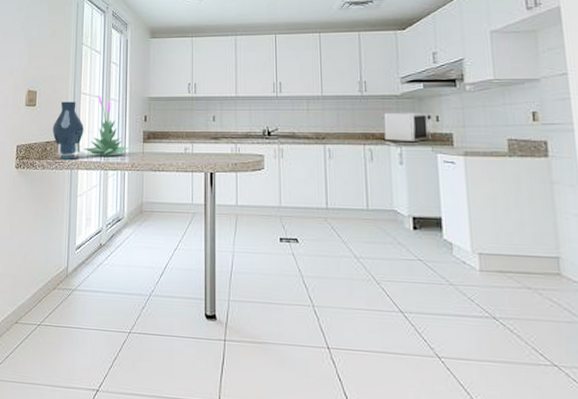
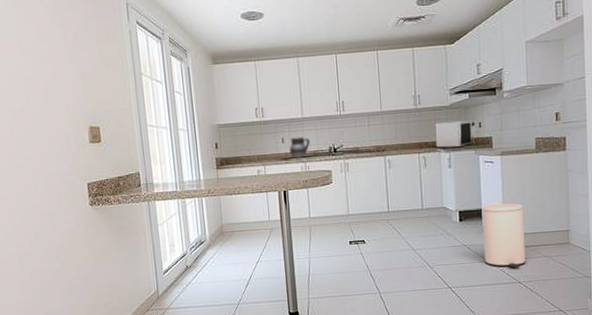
vase: present [52,102,84,159] -> none [122,134,156,193]
plant: present [83,95,129,156] -> none [157,126,204,186]
ceramic jug: none [220,116,242,138] -> present [289,136,310,158]
pedal bin: none [441,211,502,297] -> present [481,202,526,268]

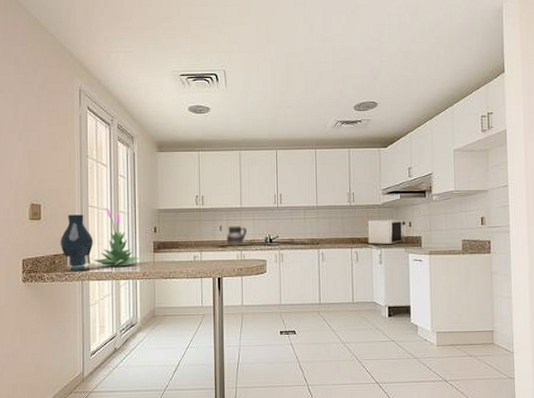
vase: none [122,134,156,193] -> present [60,214,93,271]
plant: none [157,126,204,186] -> present [93,208,140,267]
pedal bin: present [481,202,526,268] -> none [410,300,452,366]

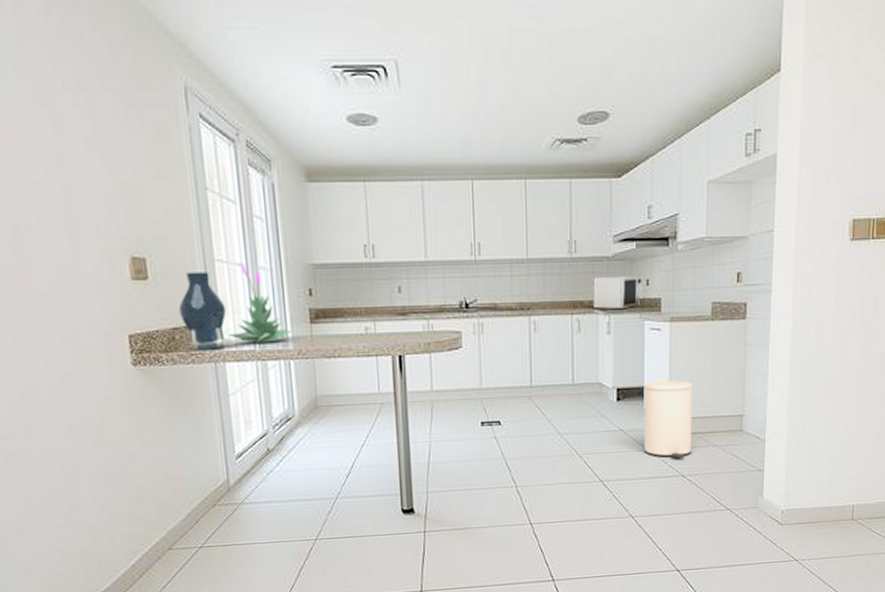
ceramic jug: present [226,226,247,246] -> none [408,286,435,314]
pedal bin: none [410,300,452,366] -> present [643,379,693,458]

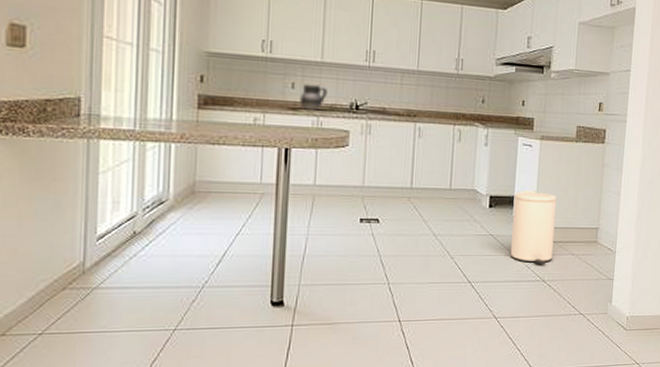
vase: present [178,272,226,350] -> none [55,45,108,126]
plant: present [228,263,293,343] -> none [107,42,178,124]
ceramic jug: none [408,286,435,314] -> present [300,83,327,110]
microwave: present [593,275,643,310] -> none [474,93,520,125]

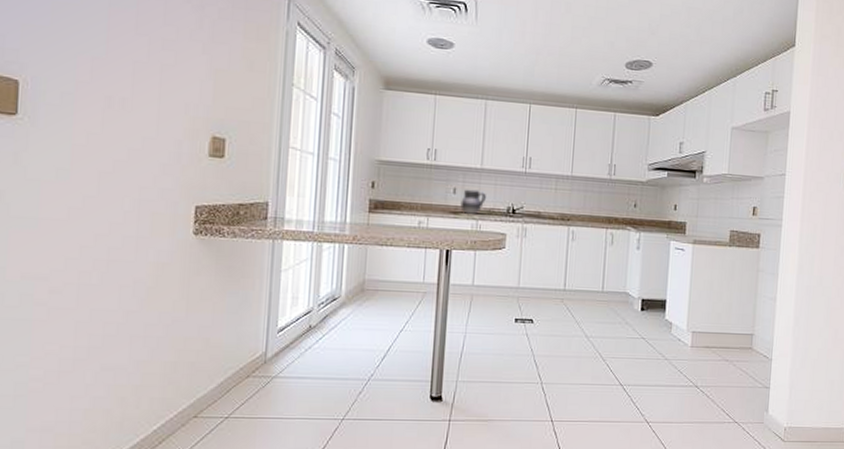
pedal bin: present [510,190,557,264] -> none [662,294,710,369]

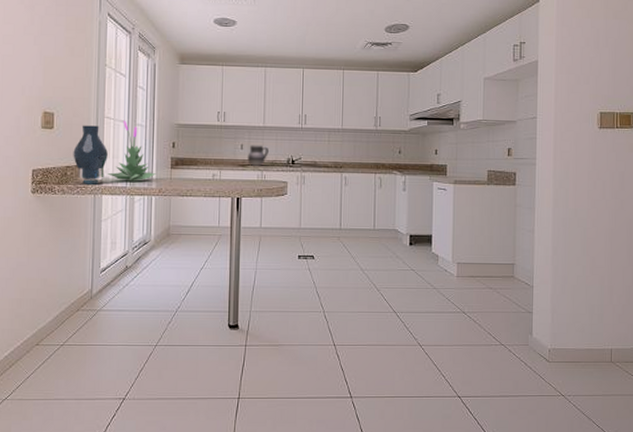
vase: none [248,155,292,228] -> present [73,125,108,184]
plant: none [290,152,351,226] -> present [107,120,157,182]

